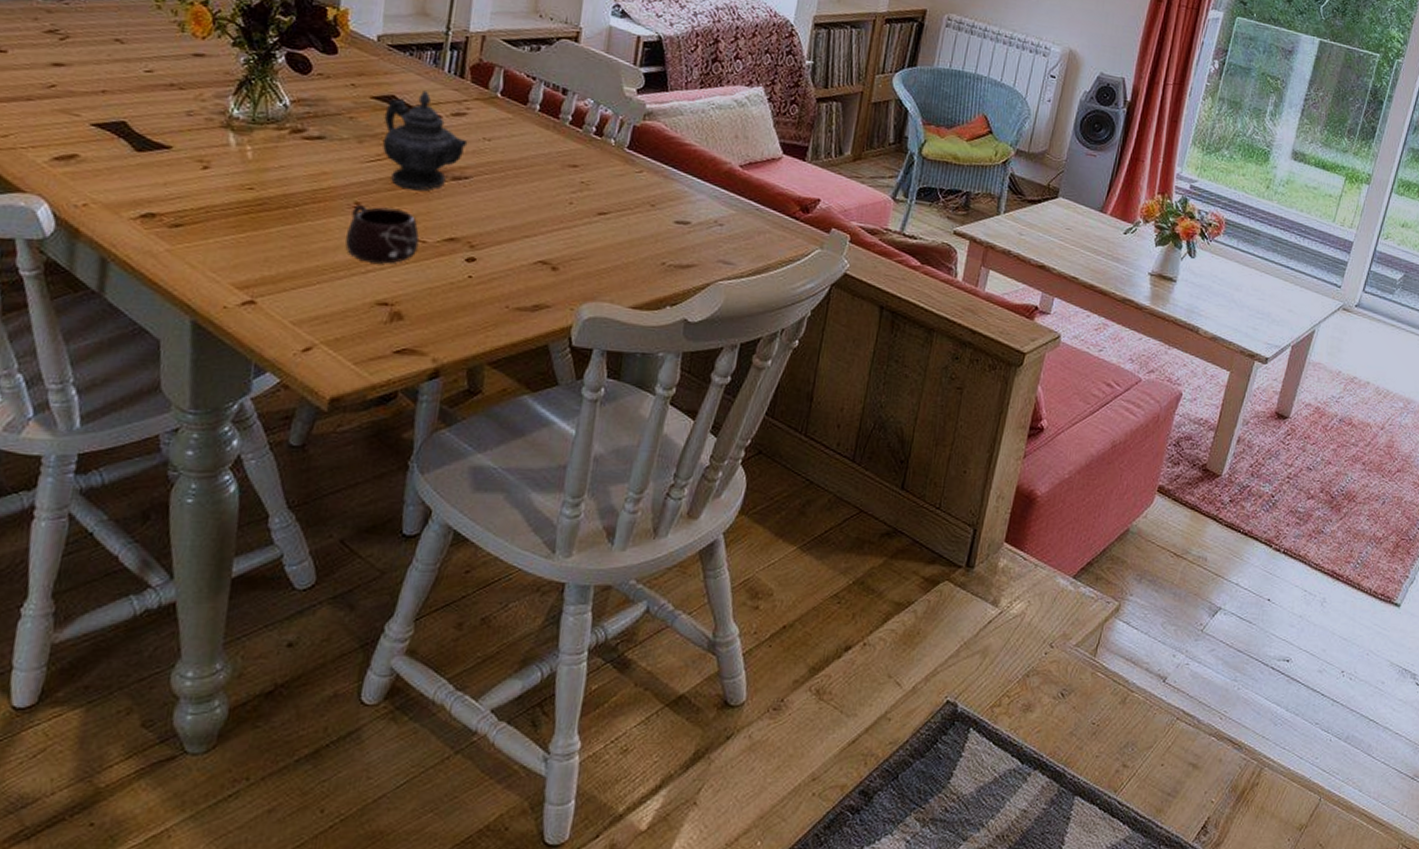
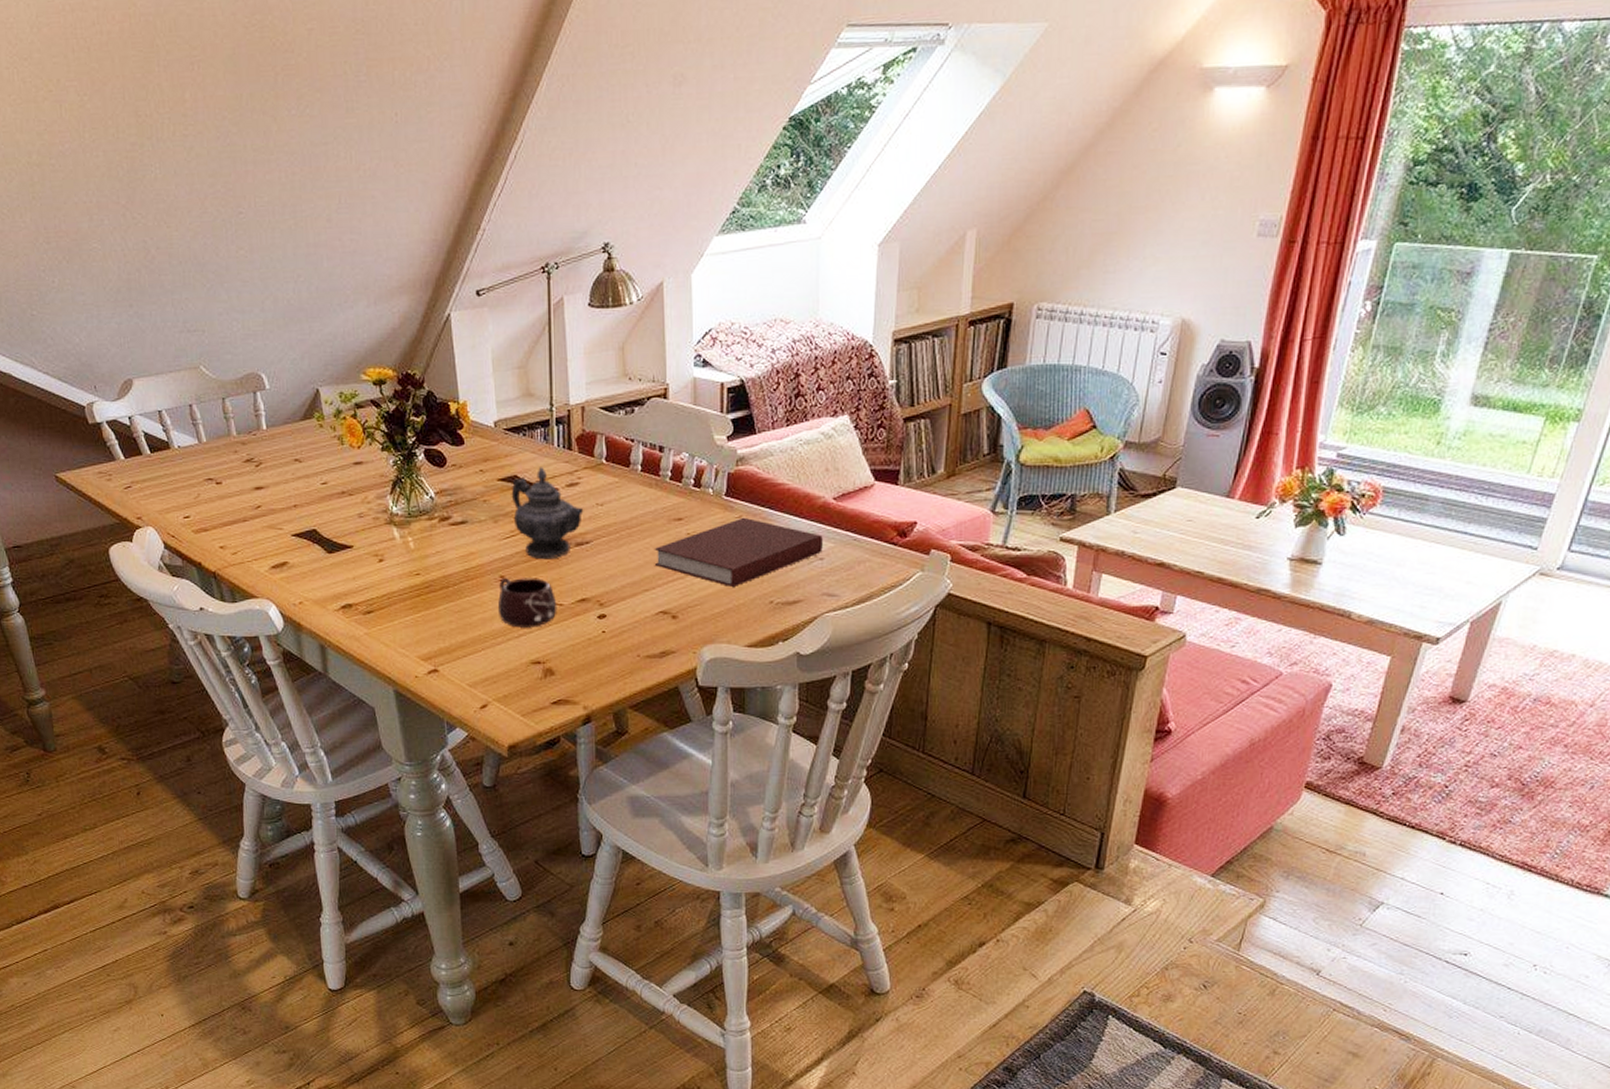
notebook: none [539,172,725,243] -> present [654,517,823,587]

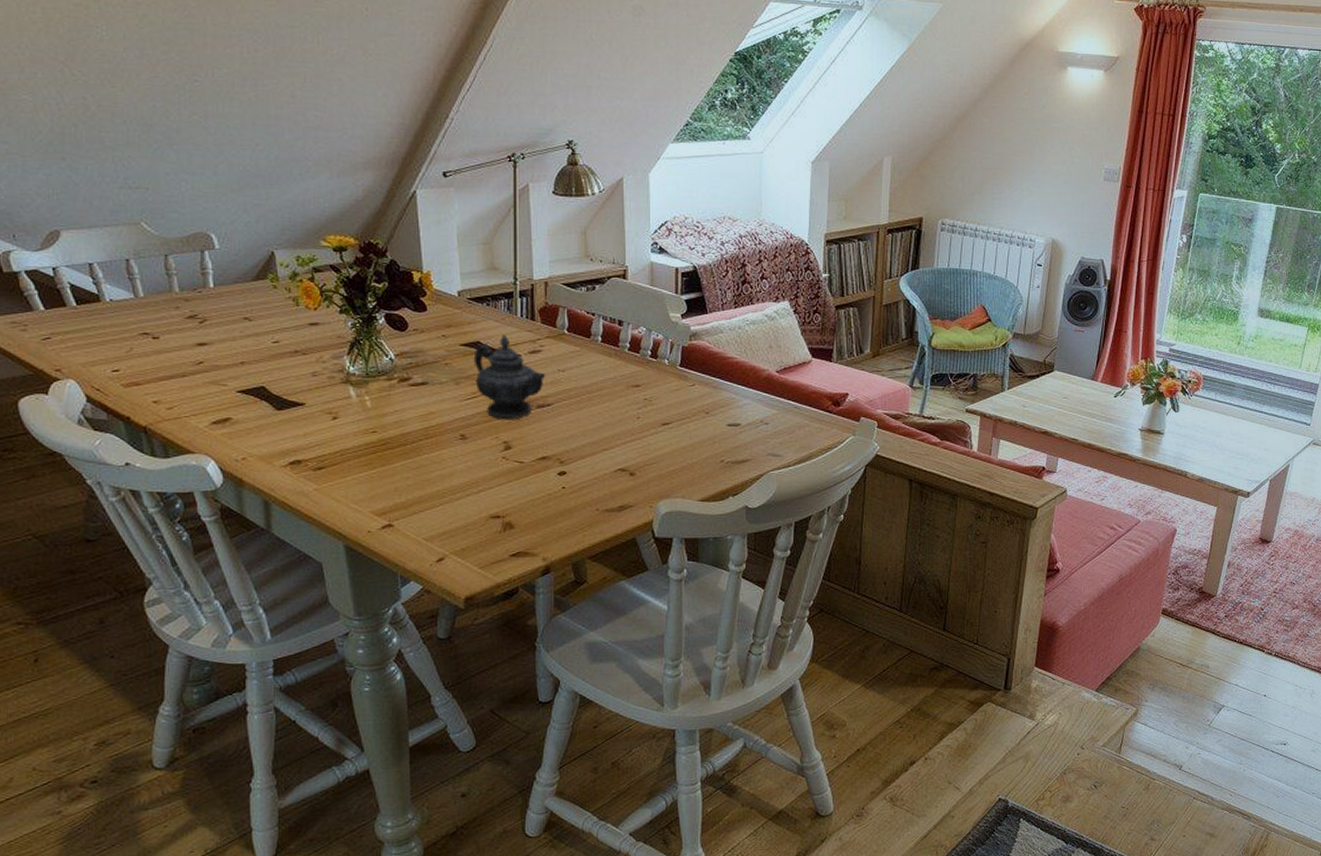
mug: present [497,578,557,628] -> none [457,437,518,484]
notebook: present [654,517,823,587] -> none [613,385,767,447]

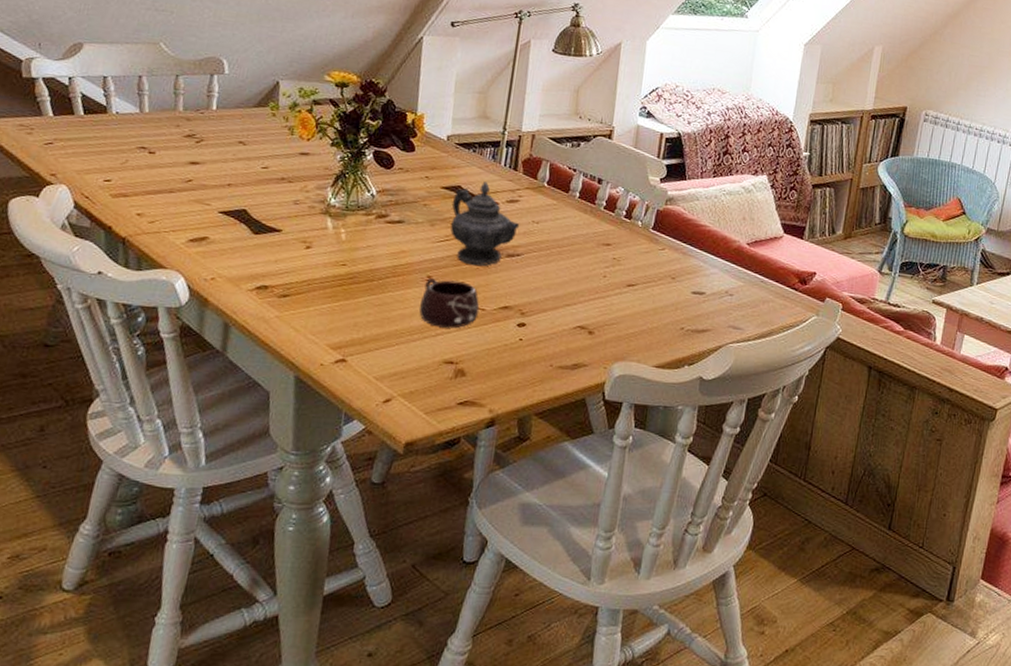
mug: none [457,437,518,484] -> present [419,278,480,328]

